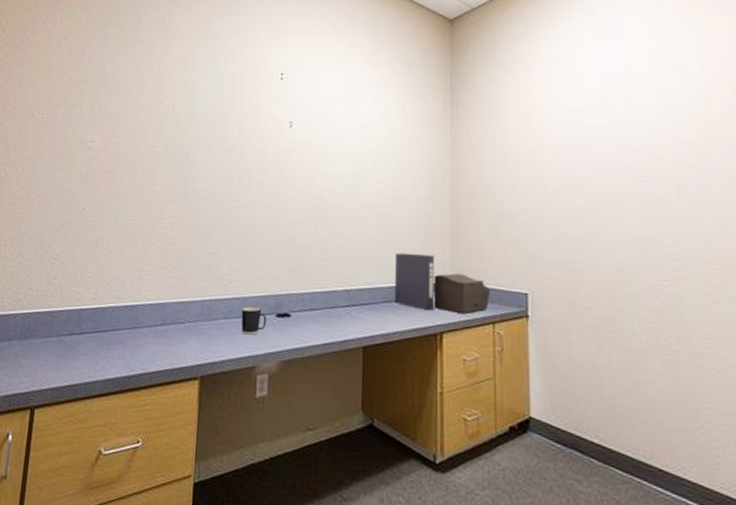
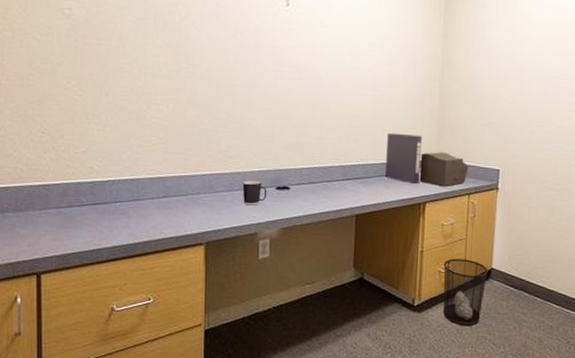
waste bin: none [468,403,525,496] -> present [443,258,488,327]

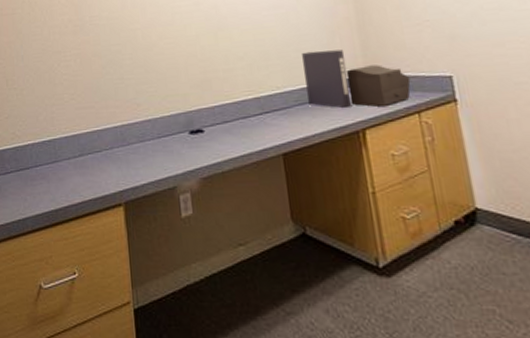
mug: present [242,180,267,206] -> none [154,127,181,156]
waste bin: present [443,258,488,327] -> none [405,198,478,295]

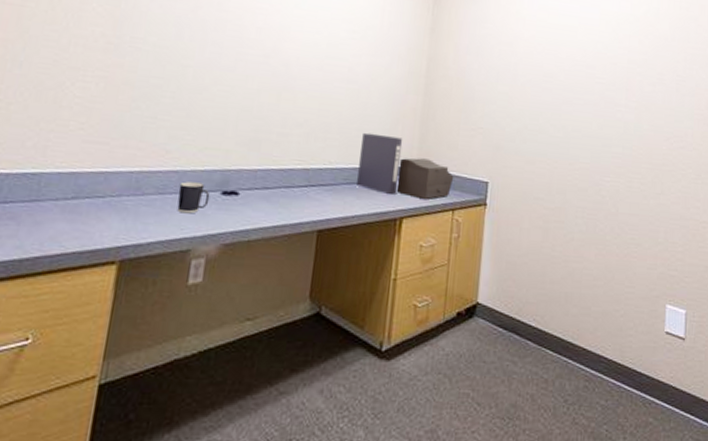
mug: none [154,127,181,156] -> present [177,181,210,214]

